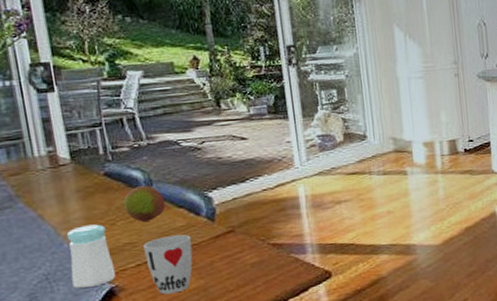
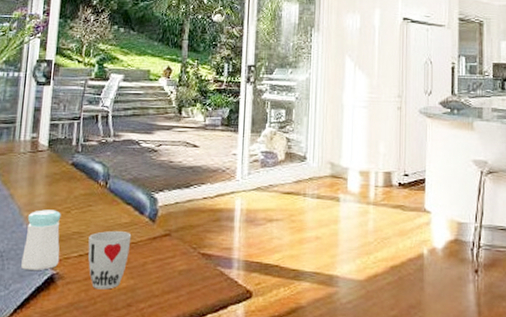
fruit: present [123,185,166,222] -> none [81,179,117,214]

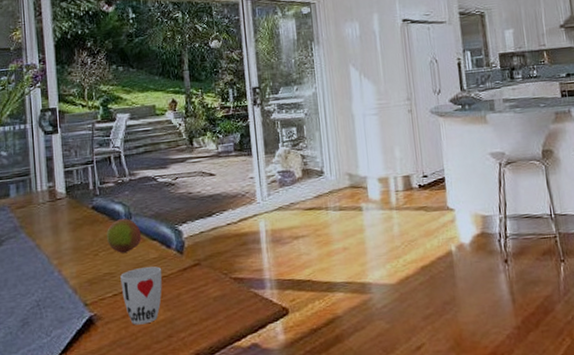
salt shaker: present [21,209,61,271] -> none [57,254,95,316]
fruit: none [81,179,117,214] -> present [106,219,142,253]

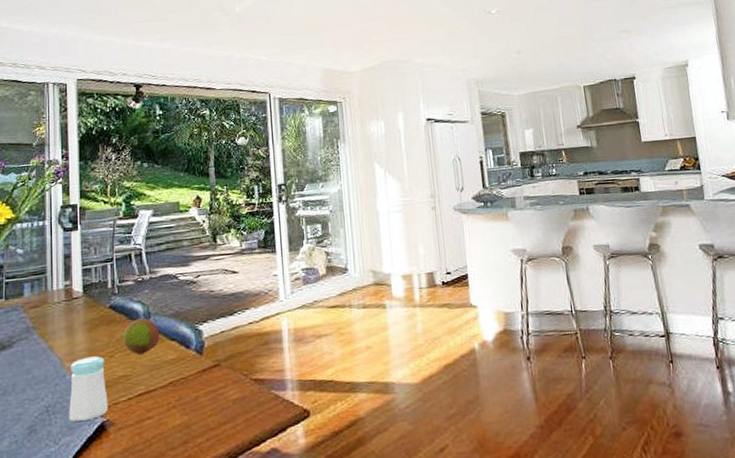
salt shaker: none [57,254,95,316] -> present [69,356,109,422]
cup: present [120,266,162,325] -> none [136,368,180,431]

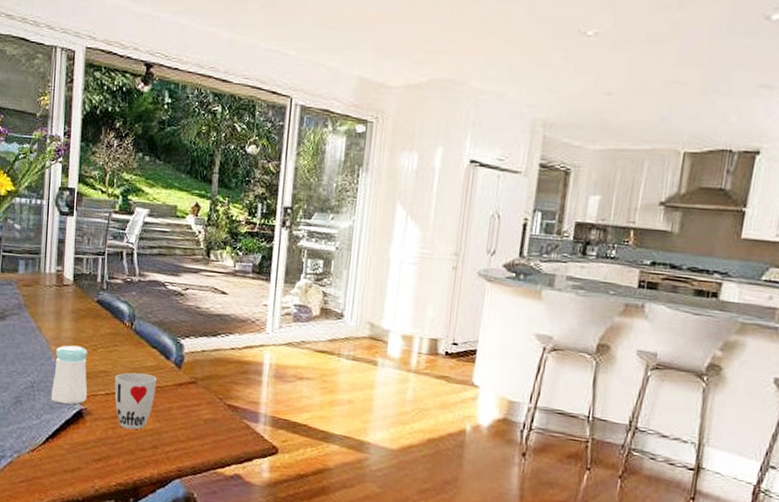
fruit: present [123,318,160,354] -> none [107,319,143,355]
cup: none [136,368,180,431] -> present [114,372,158,430]

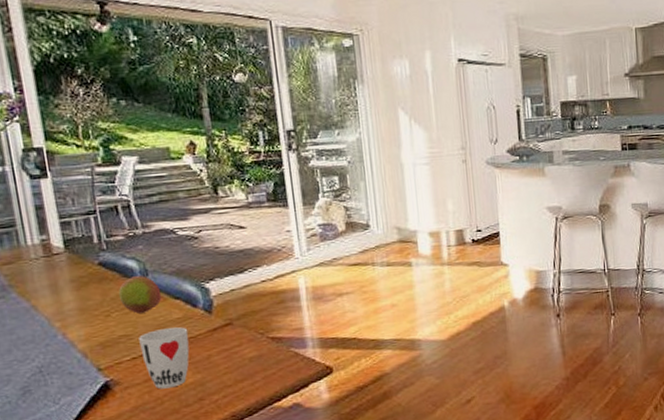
salt shaker: present [51,345,88,405] -> none [60,315,111,382]
fruit: none [107,319,143,355] -> present [118,276,162,313]

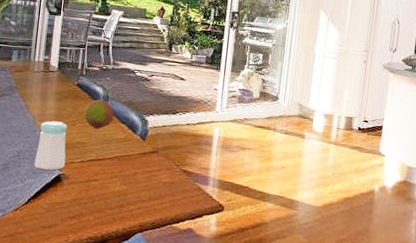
salt shaker: none [60,315,111,382] -> present [34,121,68,171]
cup: present [139,327,190,389] -> none [89,143,125,192]

